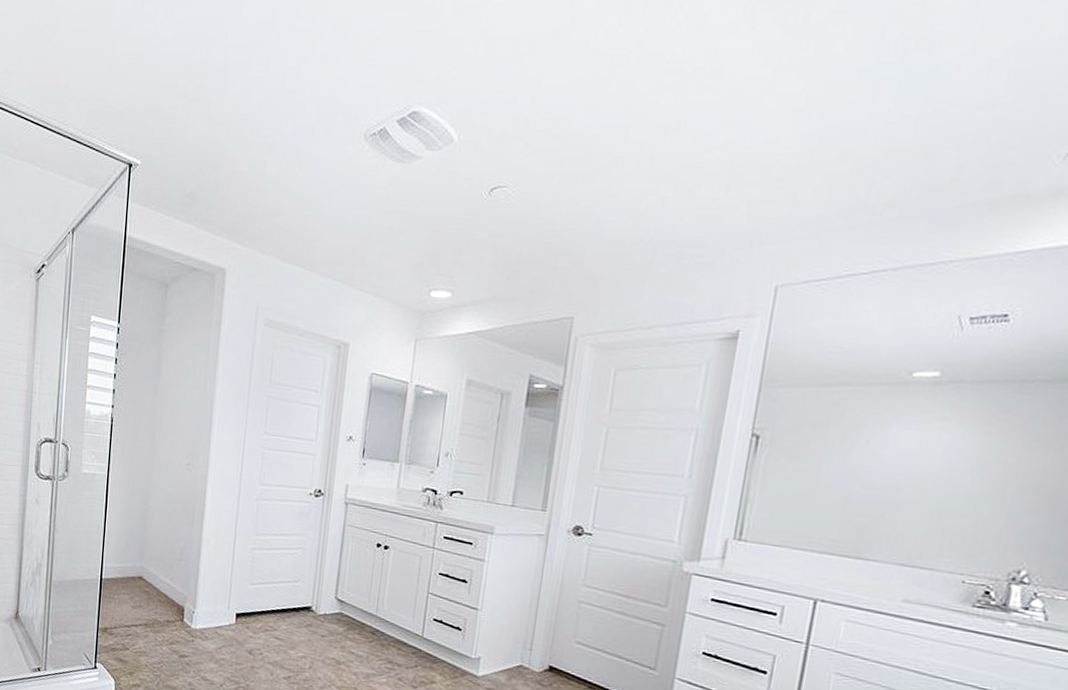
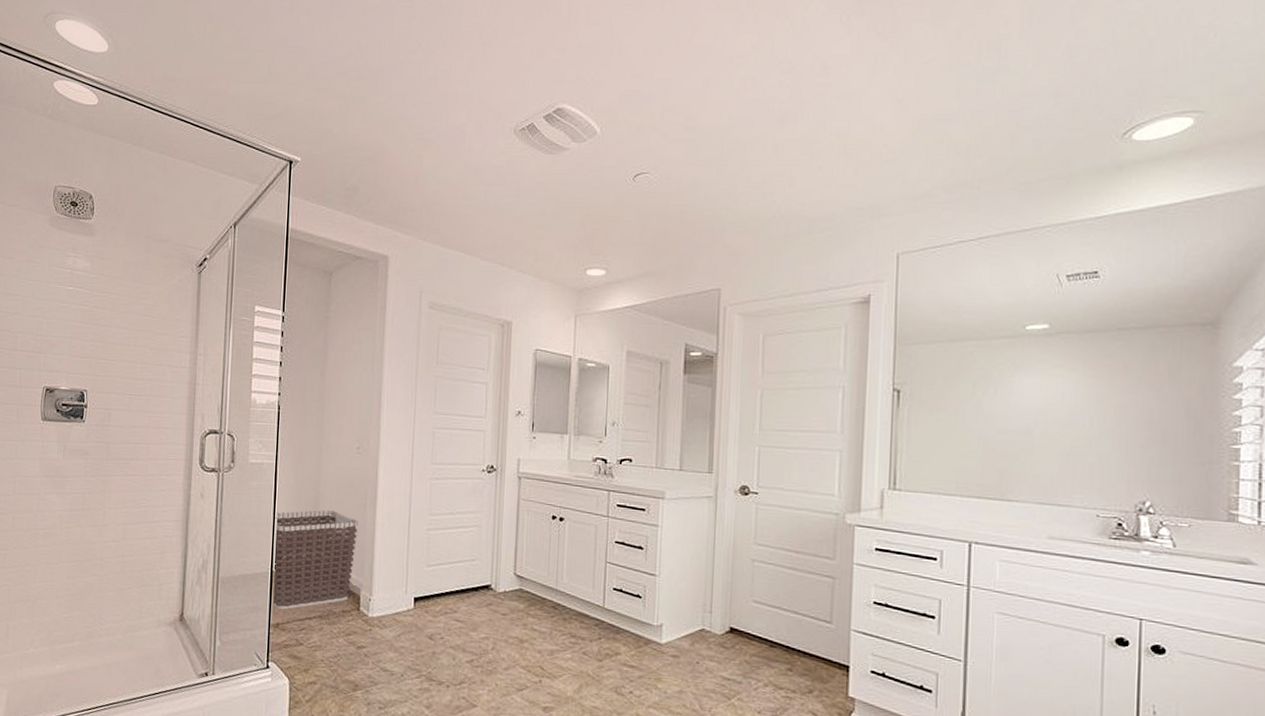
clothes hamper: none [101,522,185,616] -> present [272,510,358,610]

